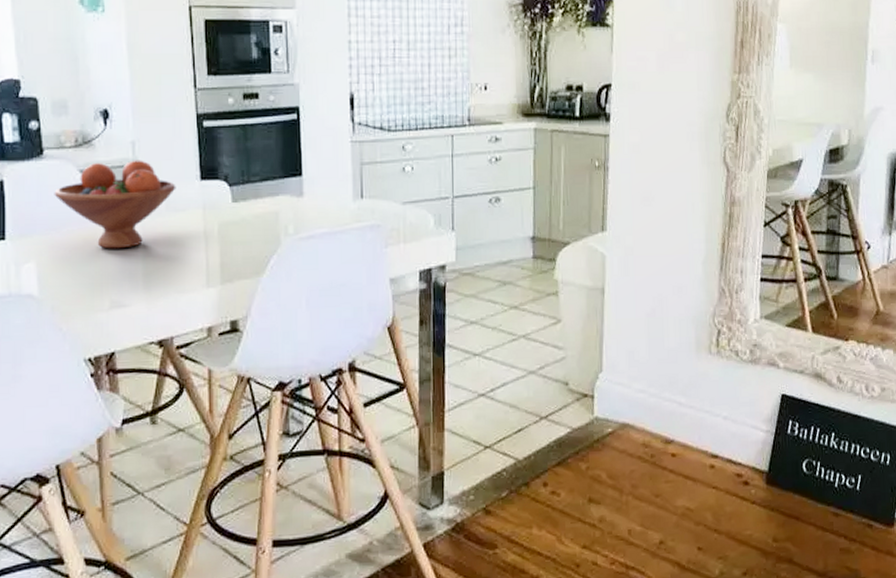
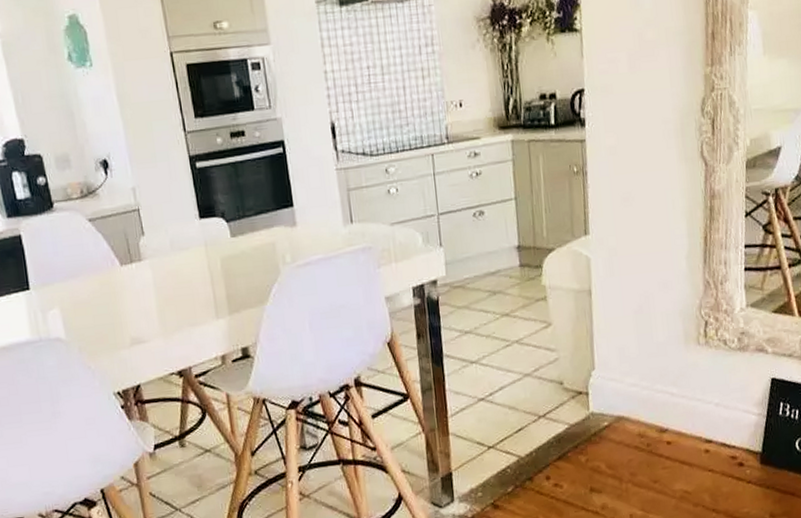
fruit bowl: present [54,160,176,249] -> none [67,204,178,291]

